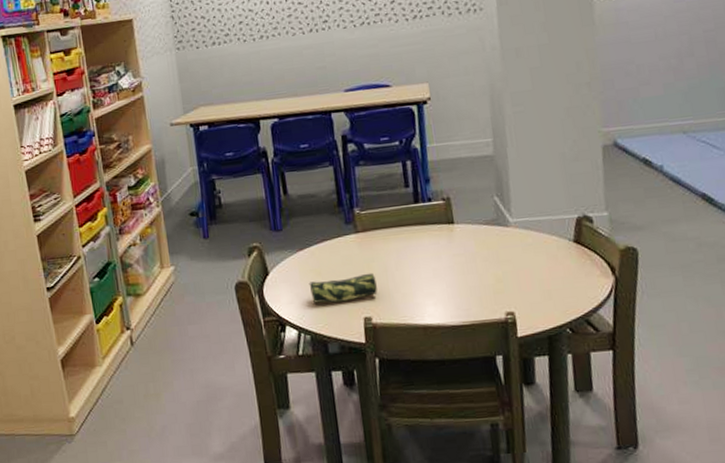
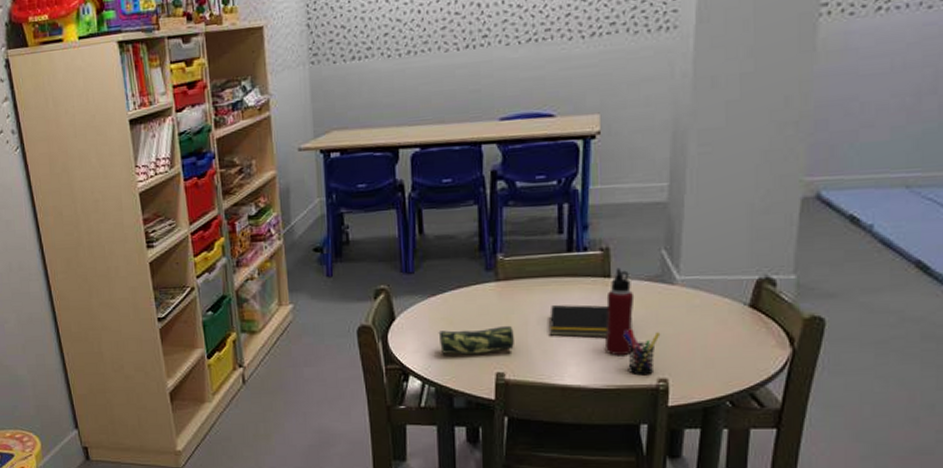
notepad: none [405,249,458,280] -> present [549,305,609,338]
water bottle: none [452,214,480,294] -> present [605,267,635,355]
pen holder: none [471,268,503,311] -> present [624,328,661,376]

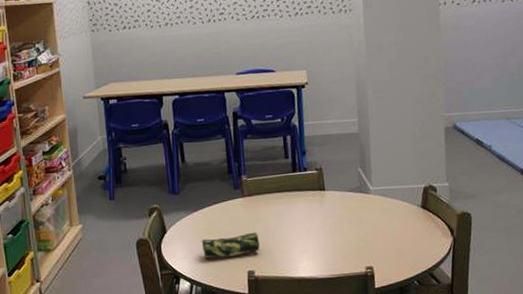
notepad: present [549,305,609,338] -> none [284,212,328,238]
water bottle: present [605,267,635,355] -> none [323,182,345,251]
pen holder: present [624,328,661,376] -> none [338,229,364,266]

